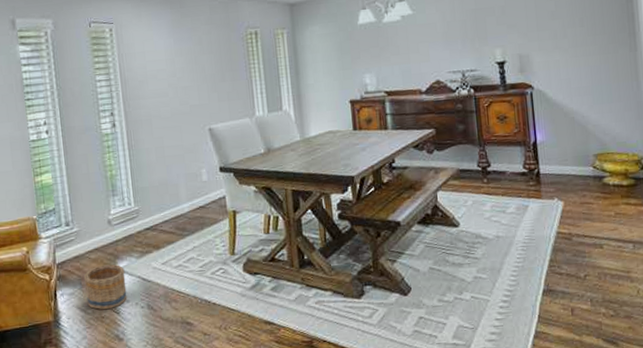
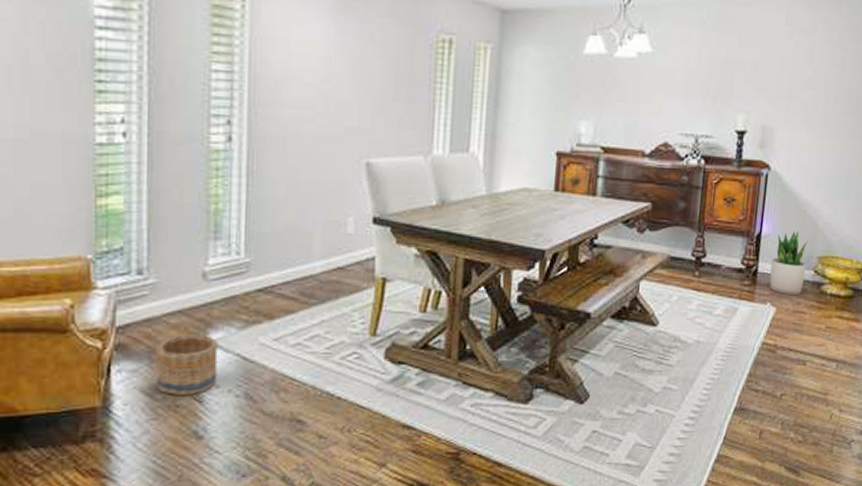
planter: none [551,135,586,190] -> present [769,231,808,296]

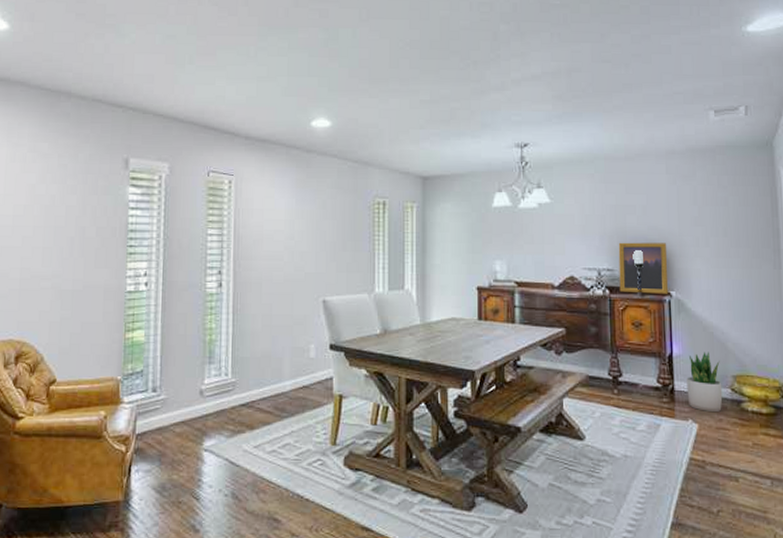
basket: present [155,334,218,396] -> none [164,441,211,494]
picture frame: none [716,104,774,168] -> present [618,242,669,295]

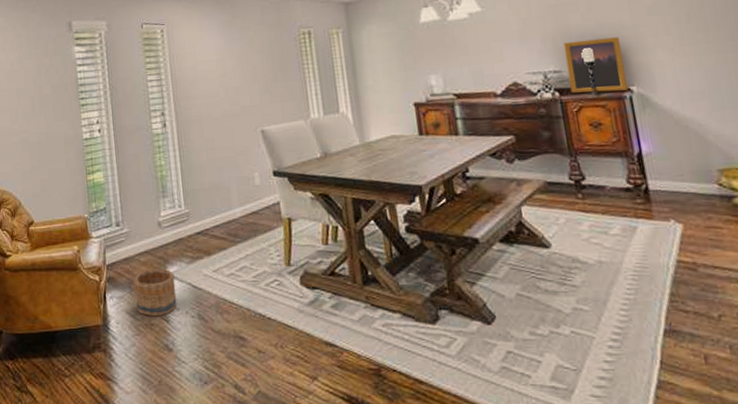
basket: none [164,441,211,494] -> present [133,268,177,317]
planter: present [686,352,723,413] -> none [662,146,710,211]

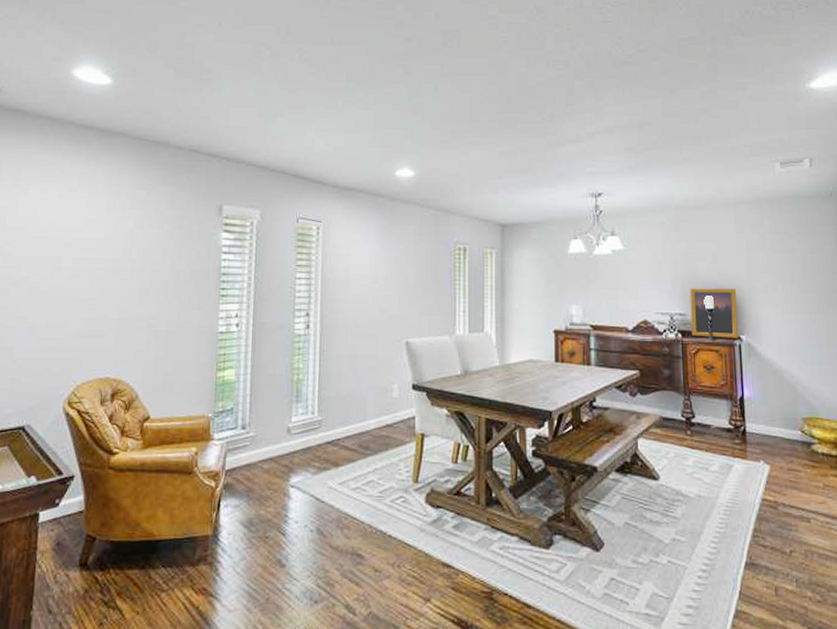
basket: present [133,268,177,317] -> none [252,477,298,529]

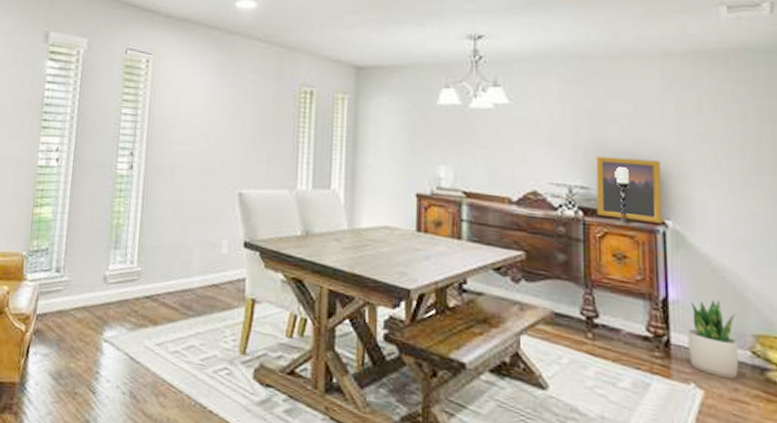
planter: none [758,395,793,454] -> present [687,300,739,380]

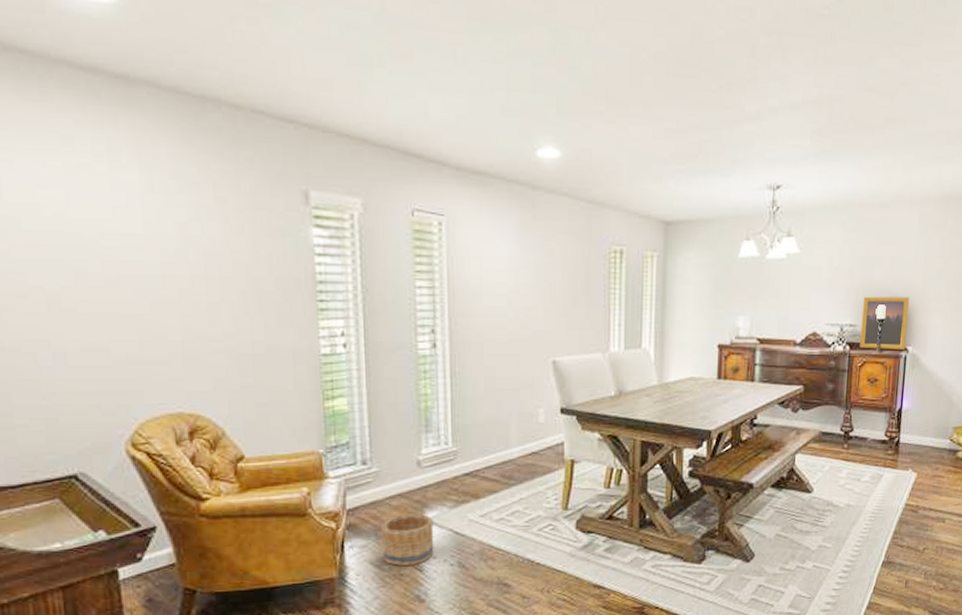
basket: none [61,328,112,385] -> present [380,513,434,567]
planter: present [687,300,739,380] -> none [910,405,944,462]

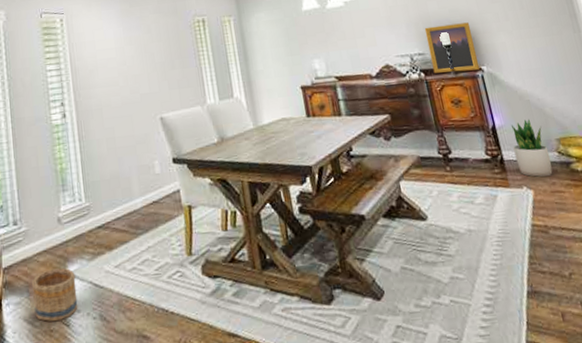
planter: none [910,405,944,462] -> present [511,119,553,177]

